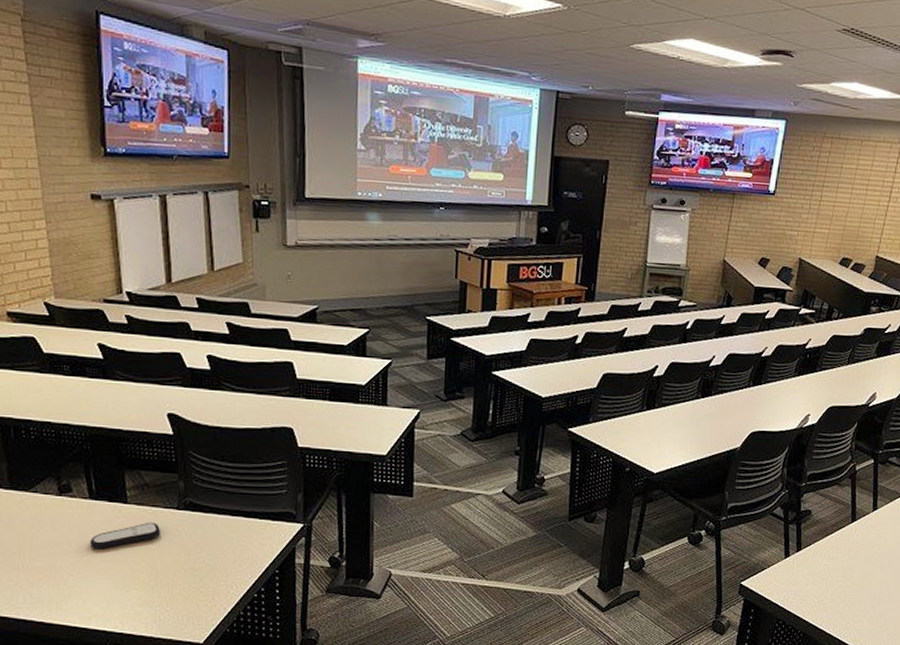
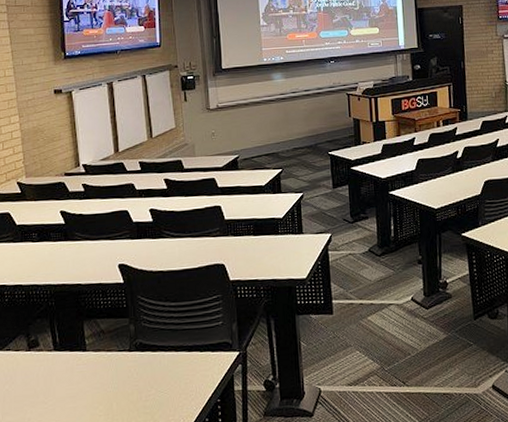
remote control: present [89,522,161,550] -> none [54,366,116,398]

